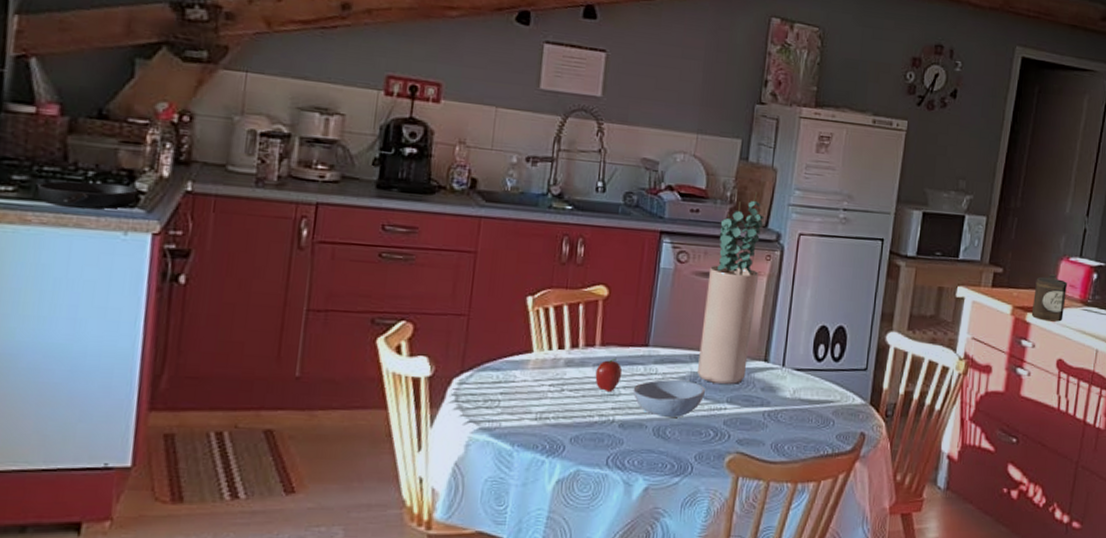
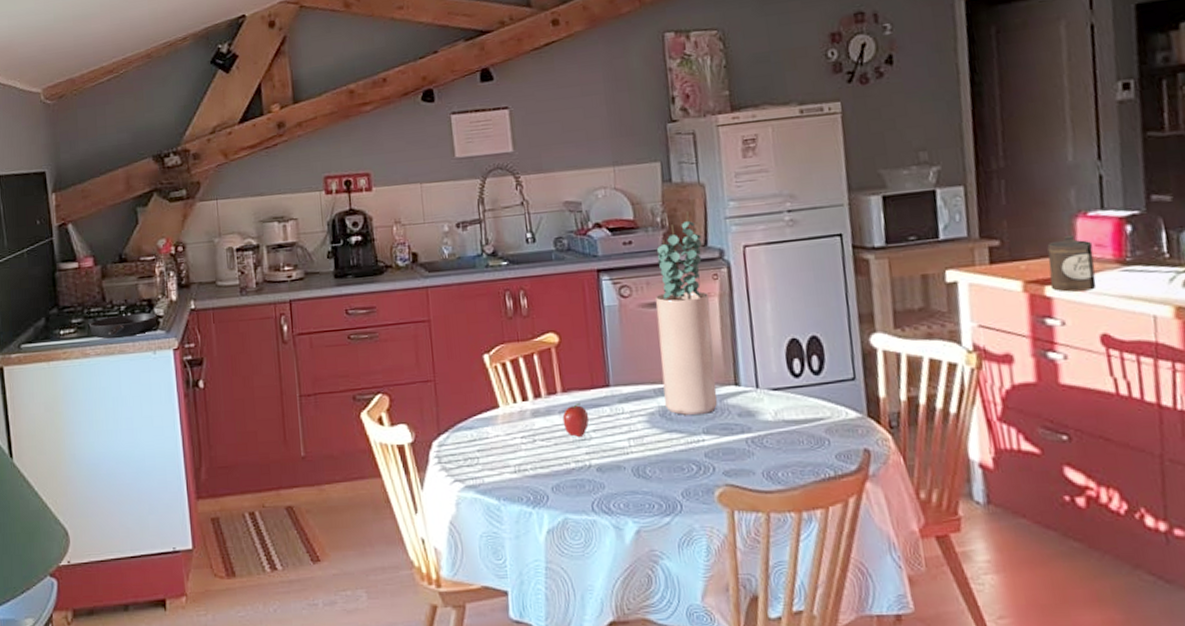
soup bowl: present [632,379,706,418] -> none [603,415,679,457]

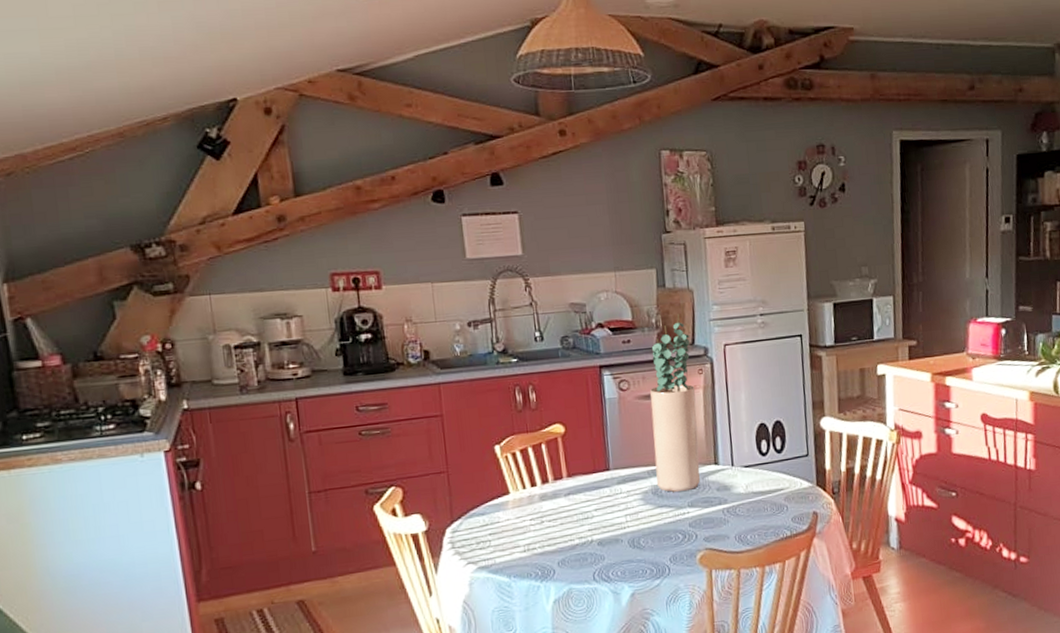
frying pan: present [89,312,157,339] -> none [60,413,144,443]
fruit: present [562,402,590,438] -> none [567,485,592,517]
canister: present [1047,234,1097,293] -> none [949,336,980,382]

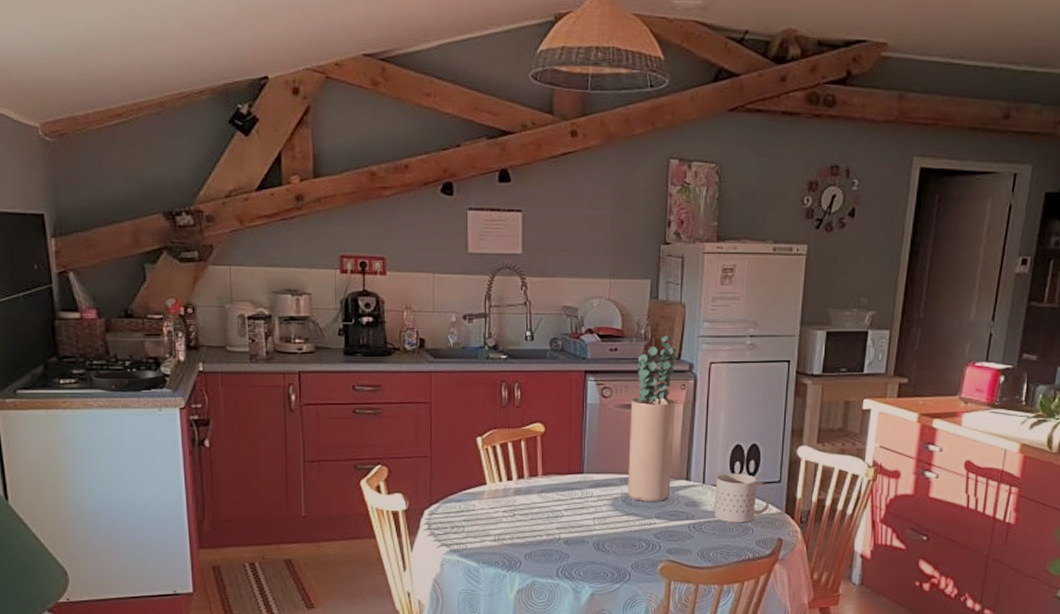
frying pan: none [60,413,144,443] -> present [92,370,164,392]
mug: none [744,451,800,503] -> present [714,473,771,523]

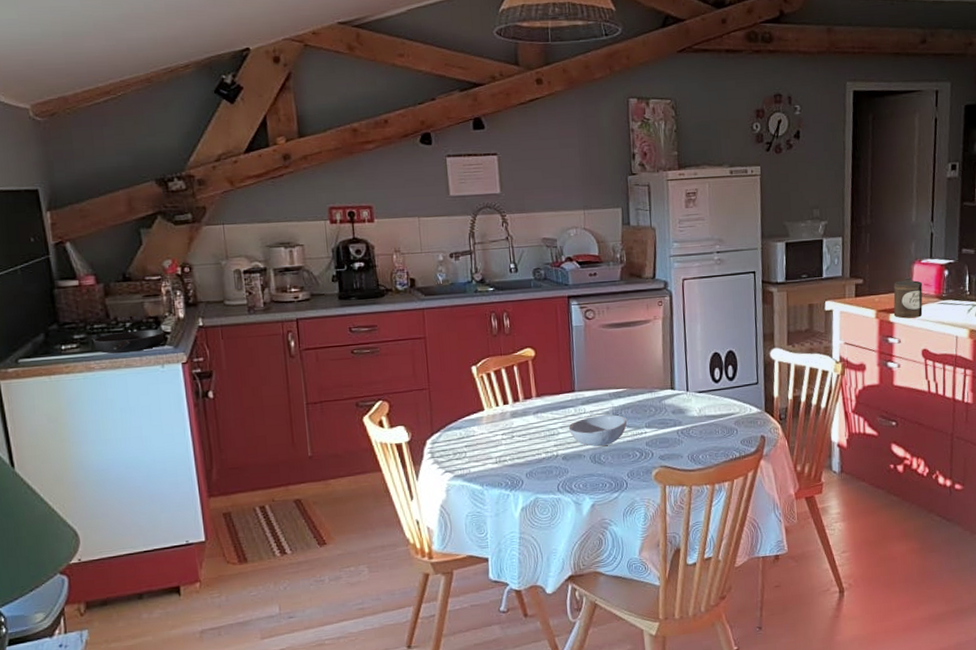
soup bowl: none [573,500,637,534] -> present [568,414,628,447]
vase: present [628,327,677,503] -> none [613,250,658,414]
mug: present [714,473,771,523] -> none [698,378,750,426]
canister: none [937,379,974,425] -> present [893,276,923,319]

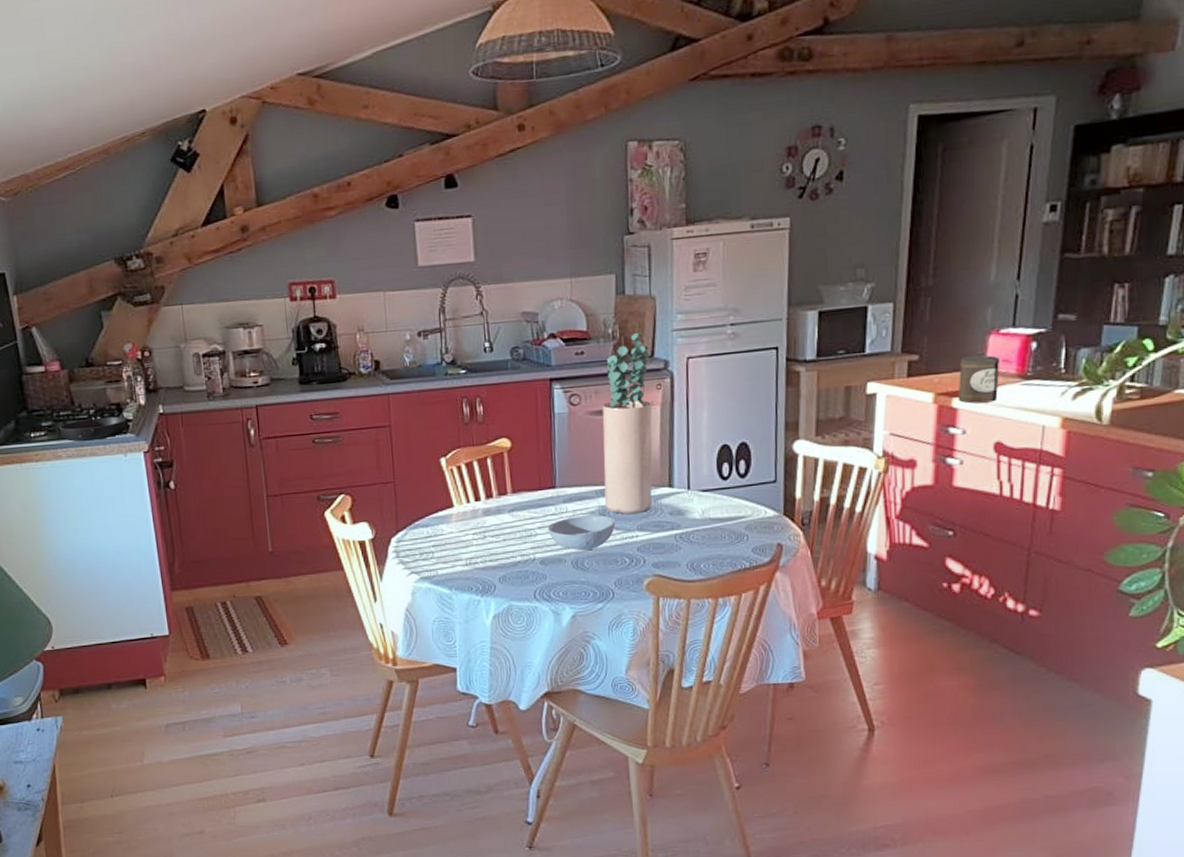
vase: none [613,250,658,414] -> present [602,323,652,514]

